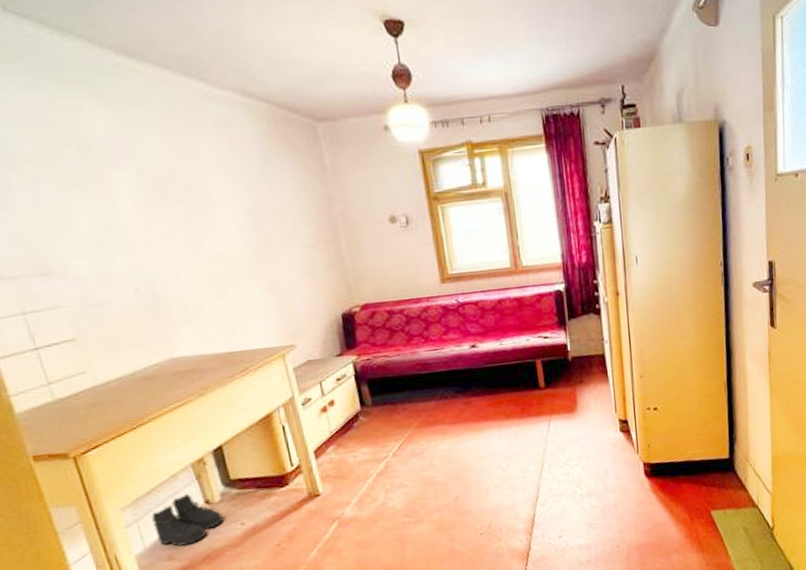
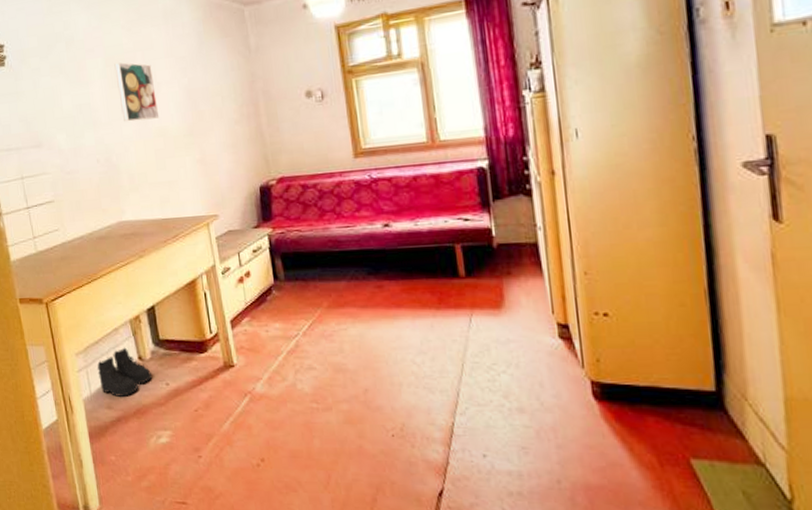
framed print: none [151,176,217,246] -> present [114,62,160,122]

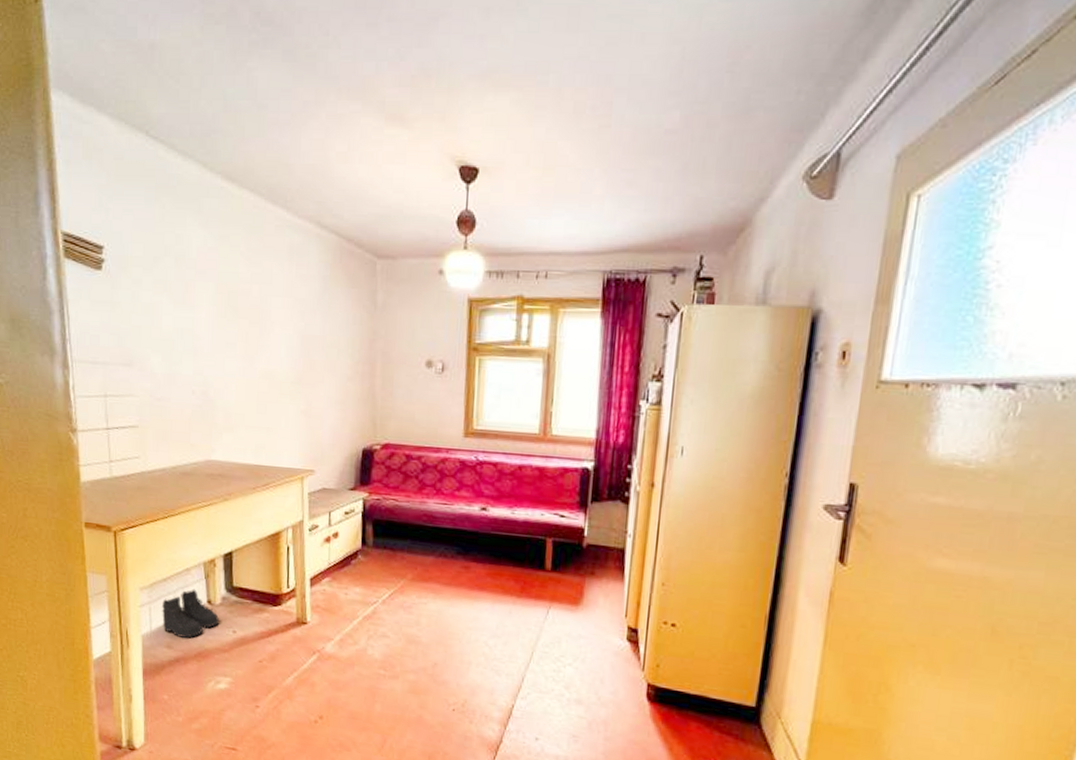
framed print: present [114,62,160,122] -> none [226,292,268,359]

